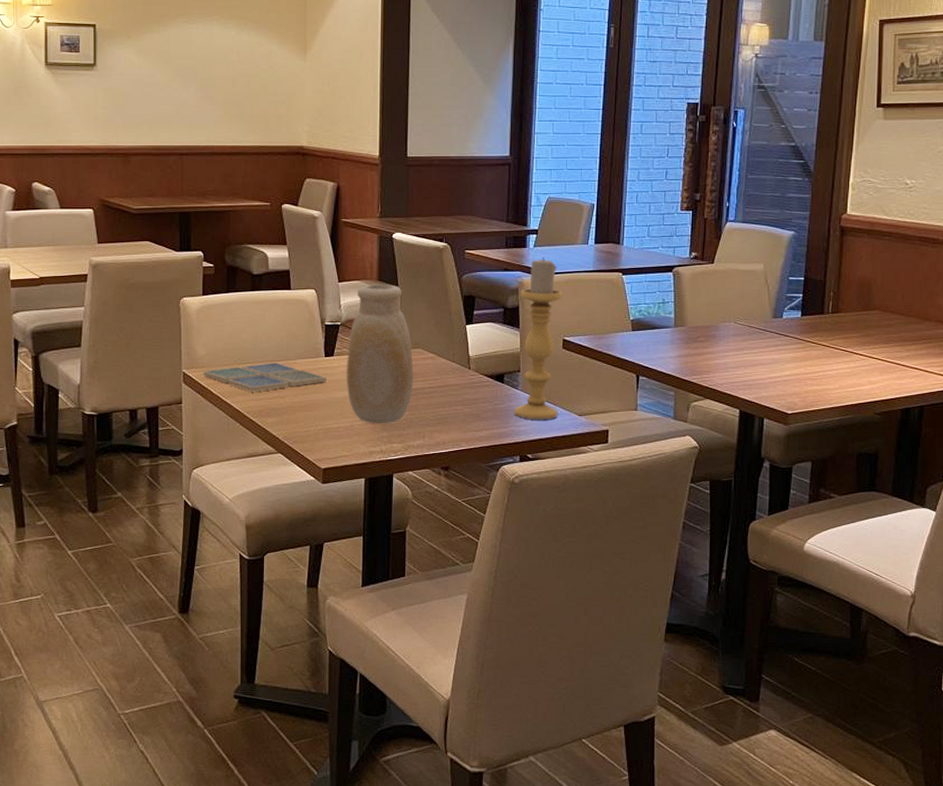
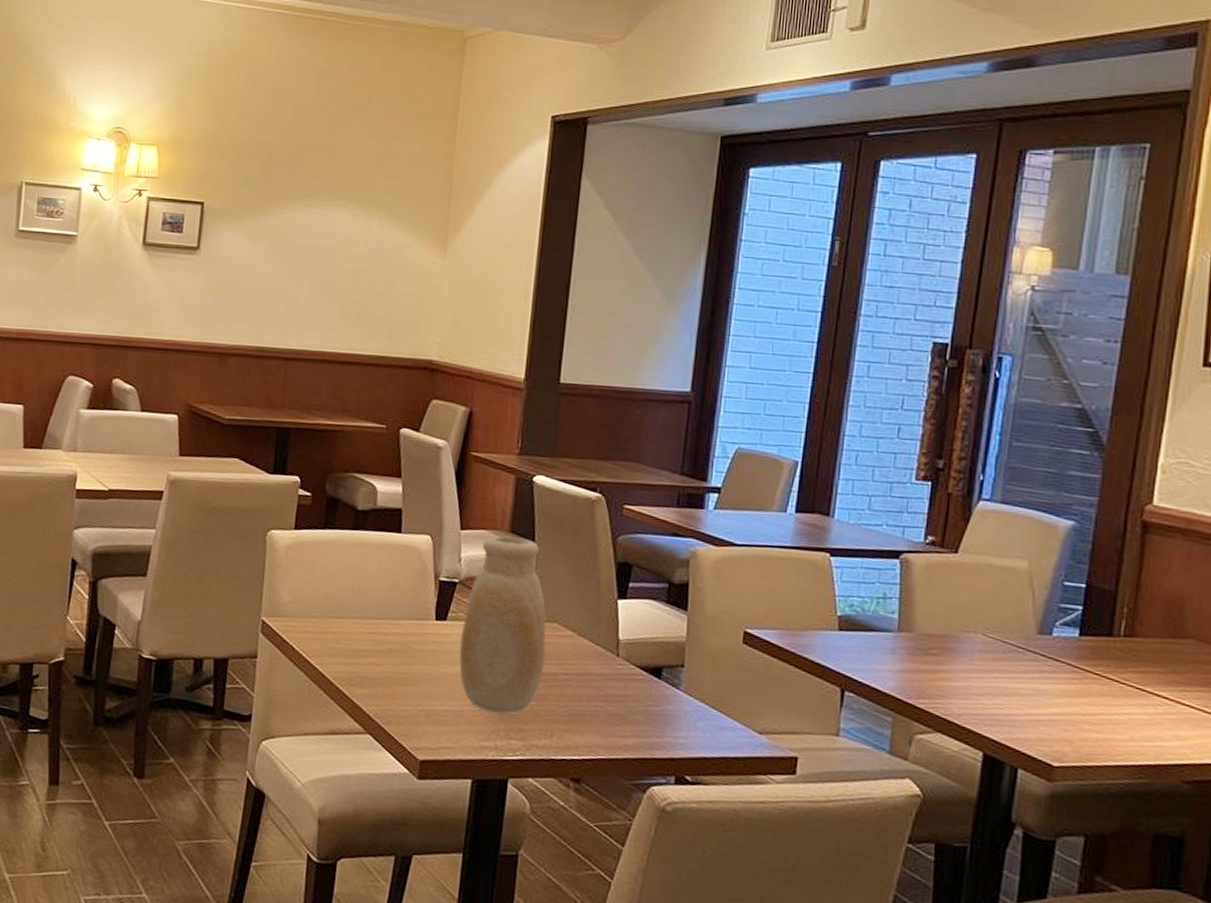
drink coaster: present [203,362,327,392] -> none [285,620,436,654]
candle holder: present [514,257,563,420] -> none [671,523,748,734]

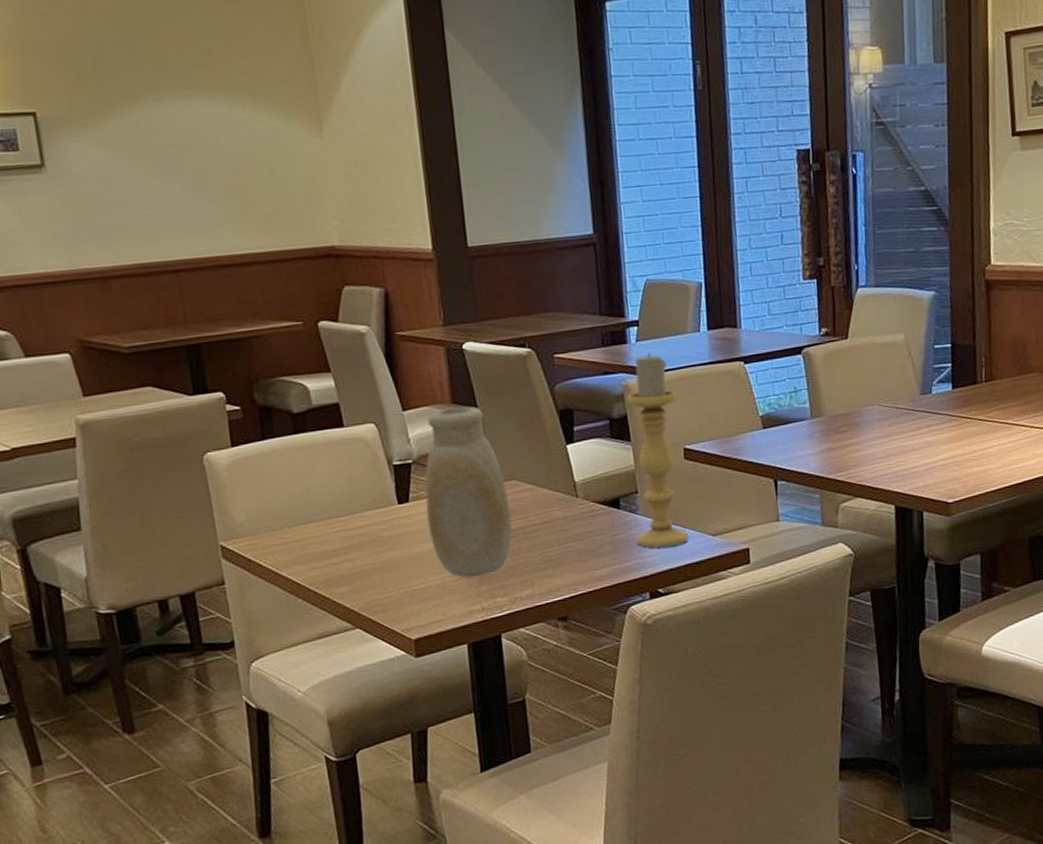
candle holder: none [671,523,748,734] -> present [626,353,689,548]

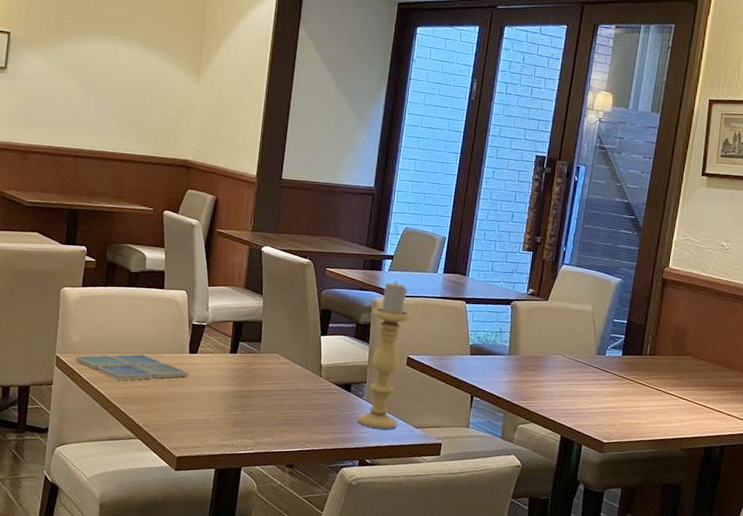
drink coaster: none [246,518,405,559] -> present [74,354,189,380]
vase: present [425,406,513,578] -> none [206,291,270,420]

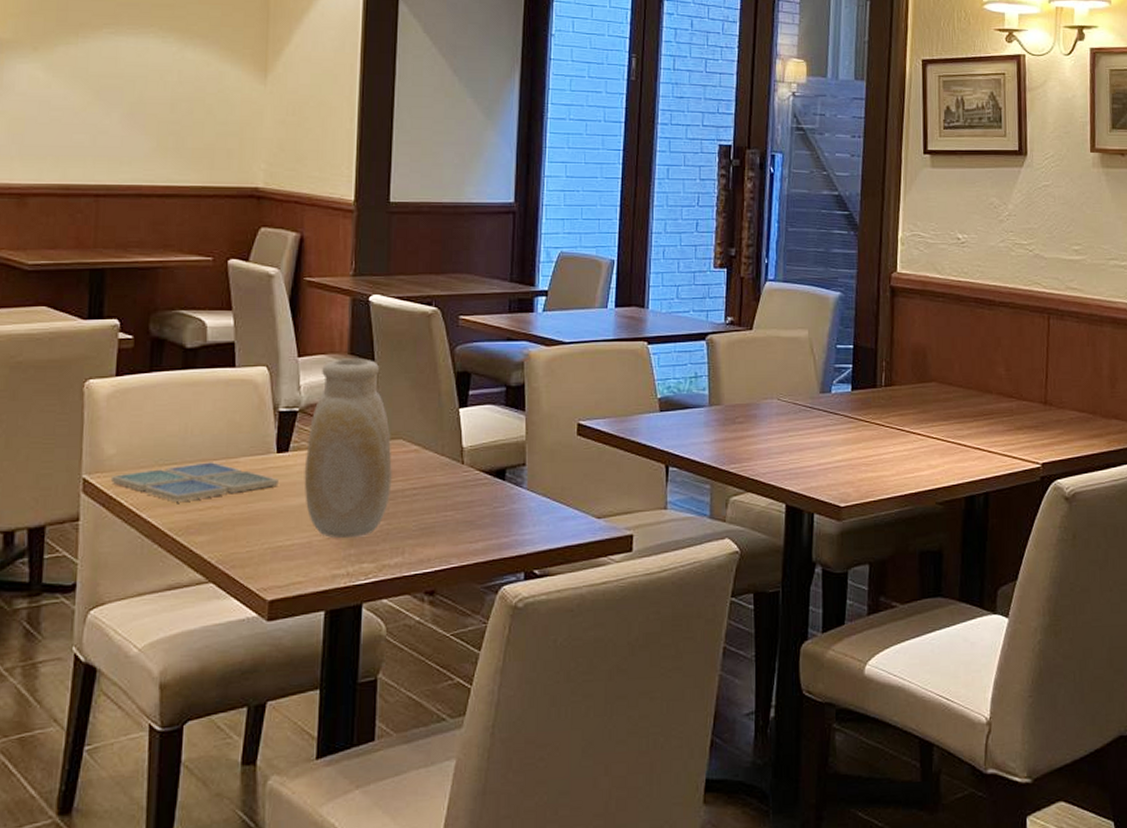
vase: none [206,291,270,420] -> present [304,358,392,538]
candle holder: present [357,281,411,429] -> none [517,324,577,526]

